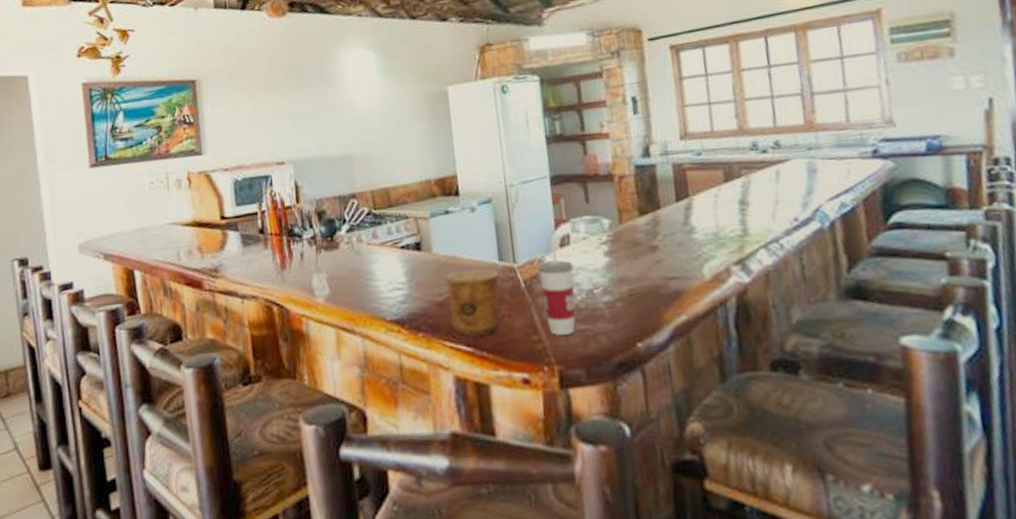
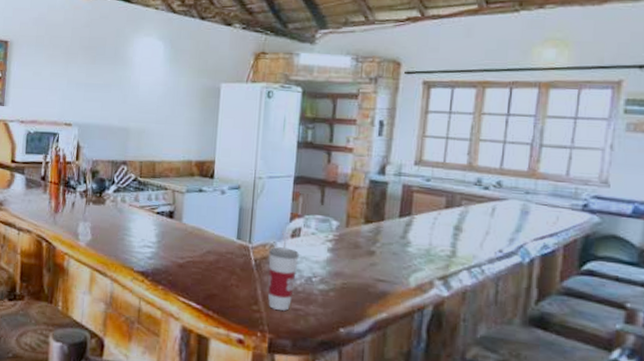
cup: present [446,269,501,336] -> none [187,241,235,297]

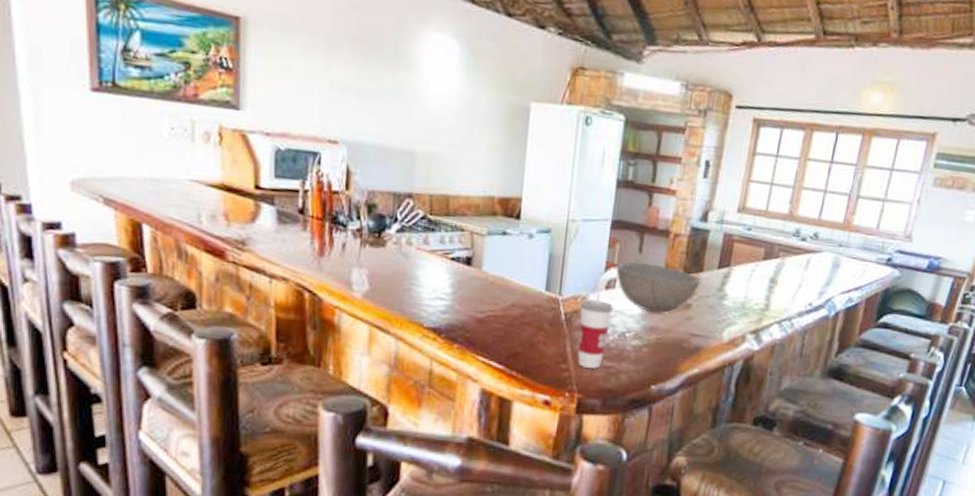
bowl: none [300,213,382,260] -> present [616,262,700,313]

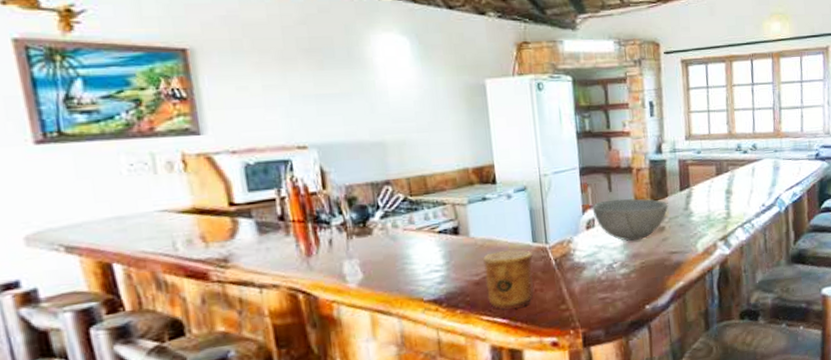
cup: none [487,292,543,356] -> present [483,250,534,309]
cup: present [578,280,613,369] -> none [567,223,598,304]

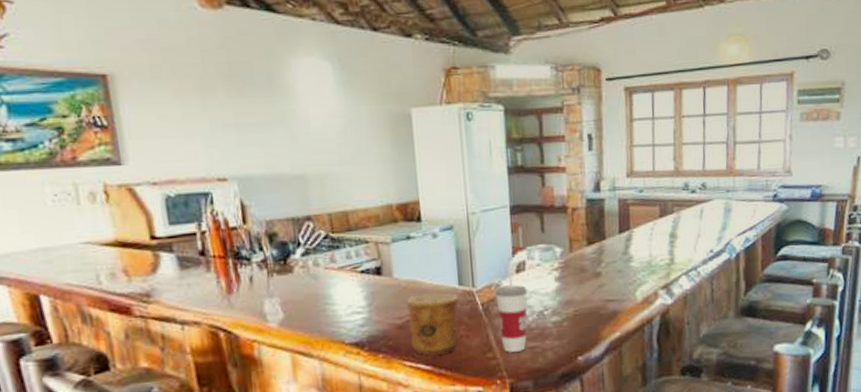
cup: none [567,223,598,304] -> present [495,266,527,353]
bowl: present [592,198,668,241] -> none [522,240,605,287]

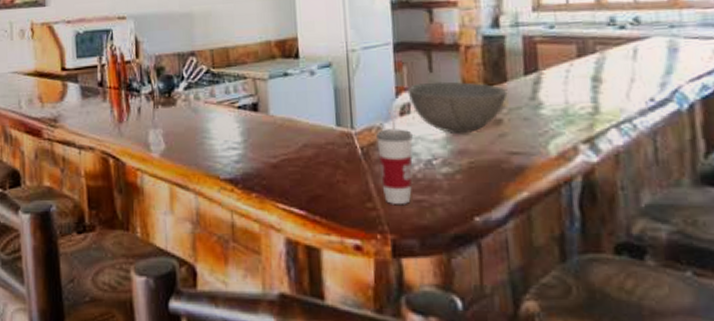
cup: present [407,293,459,355] -> none [282,133,336,199]
bowl: none [522,240,605,287] -> present [407,81,506,135]

